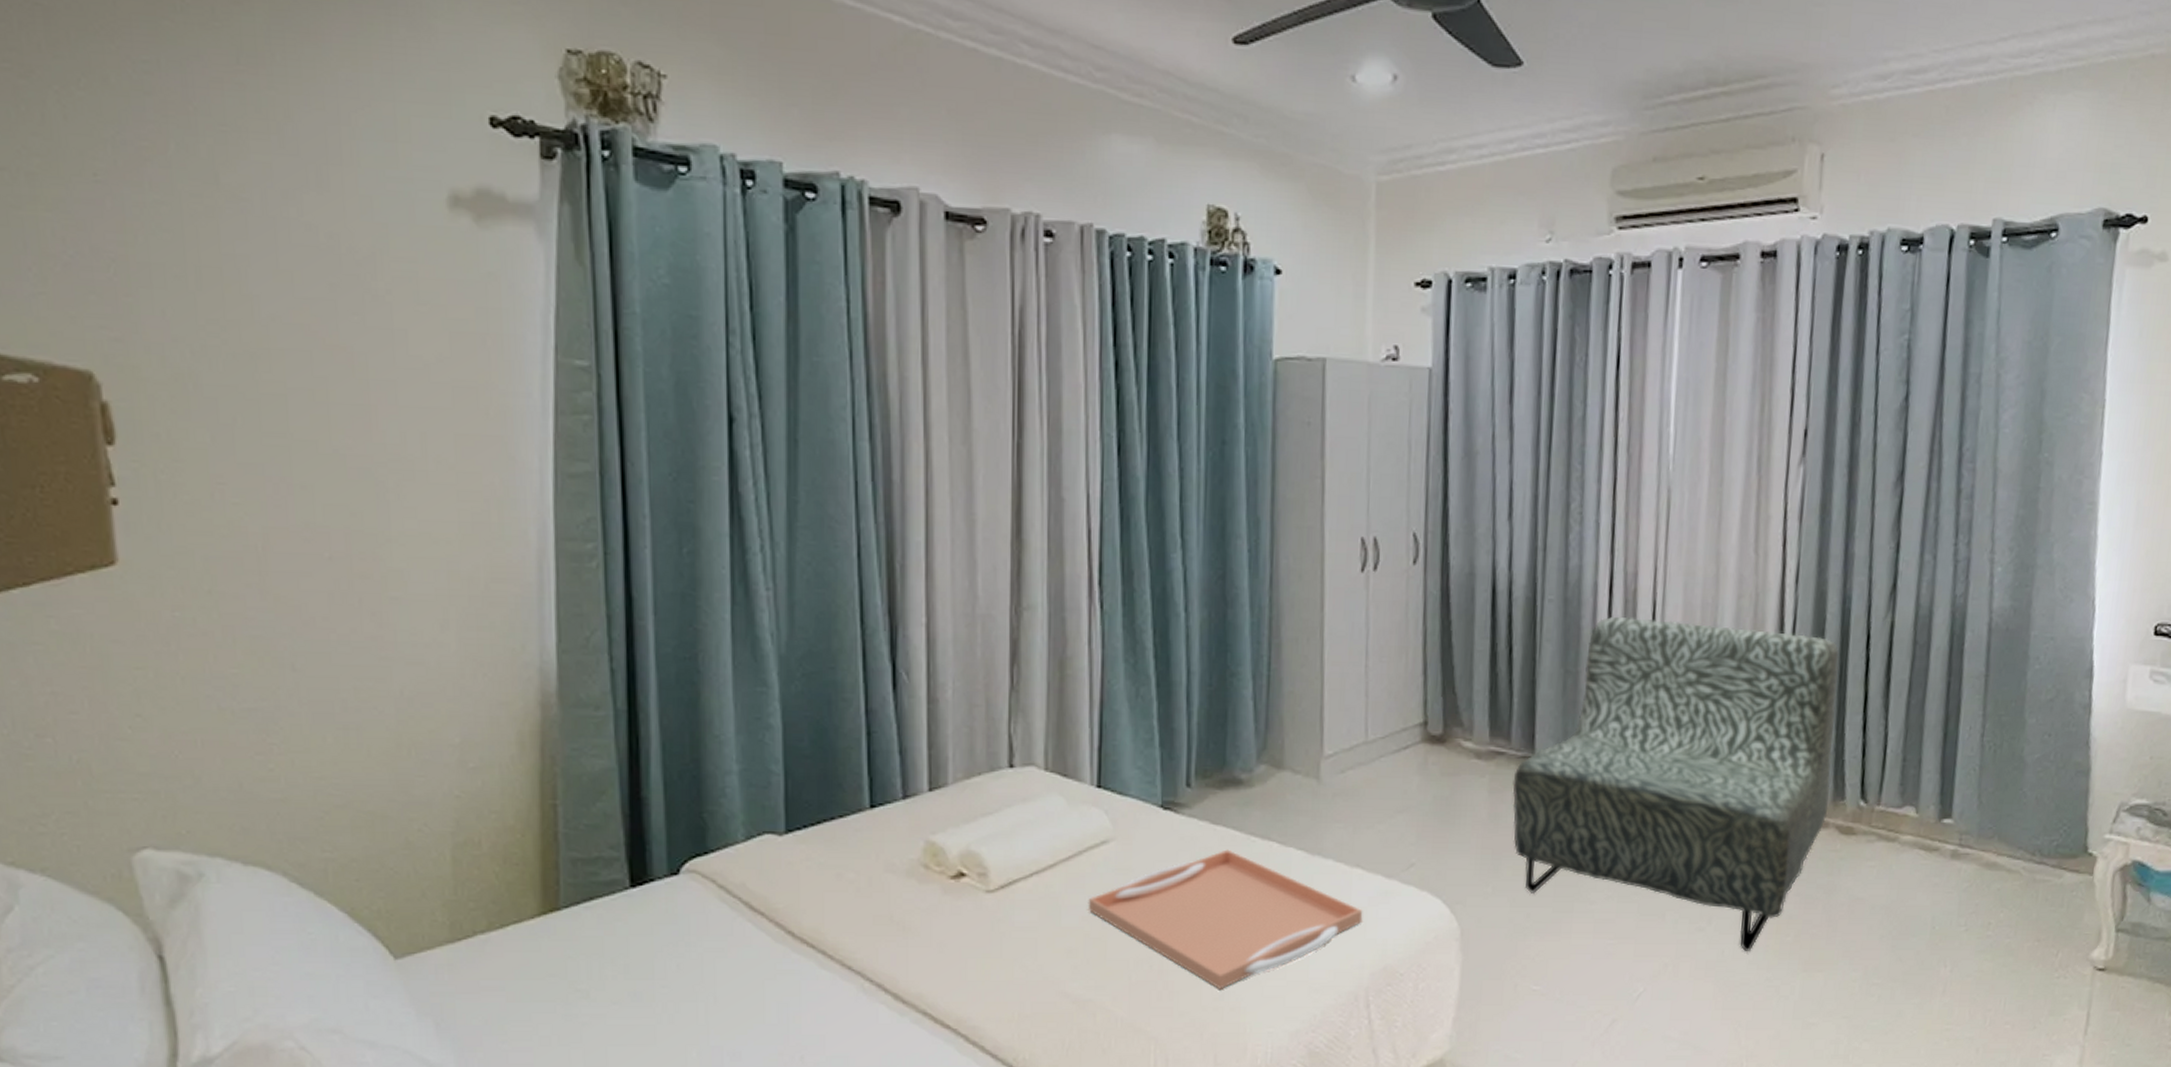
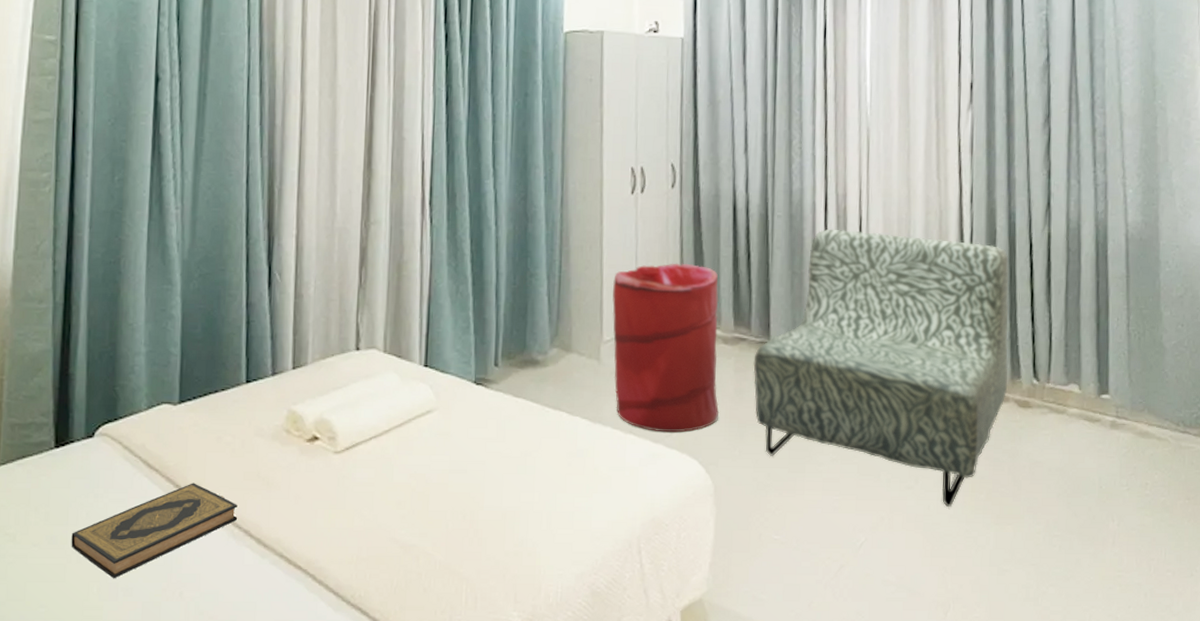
hardback book: none [660,928,868,1042] -> present [71,483,238,579]
serving tray: present [1088,849,1363,989] -> none [414,418,635,537]
laundry hamper: none [1335,659,1471,866] -> present [612,263,720,433]

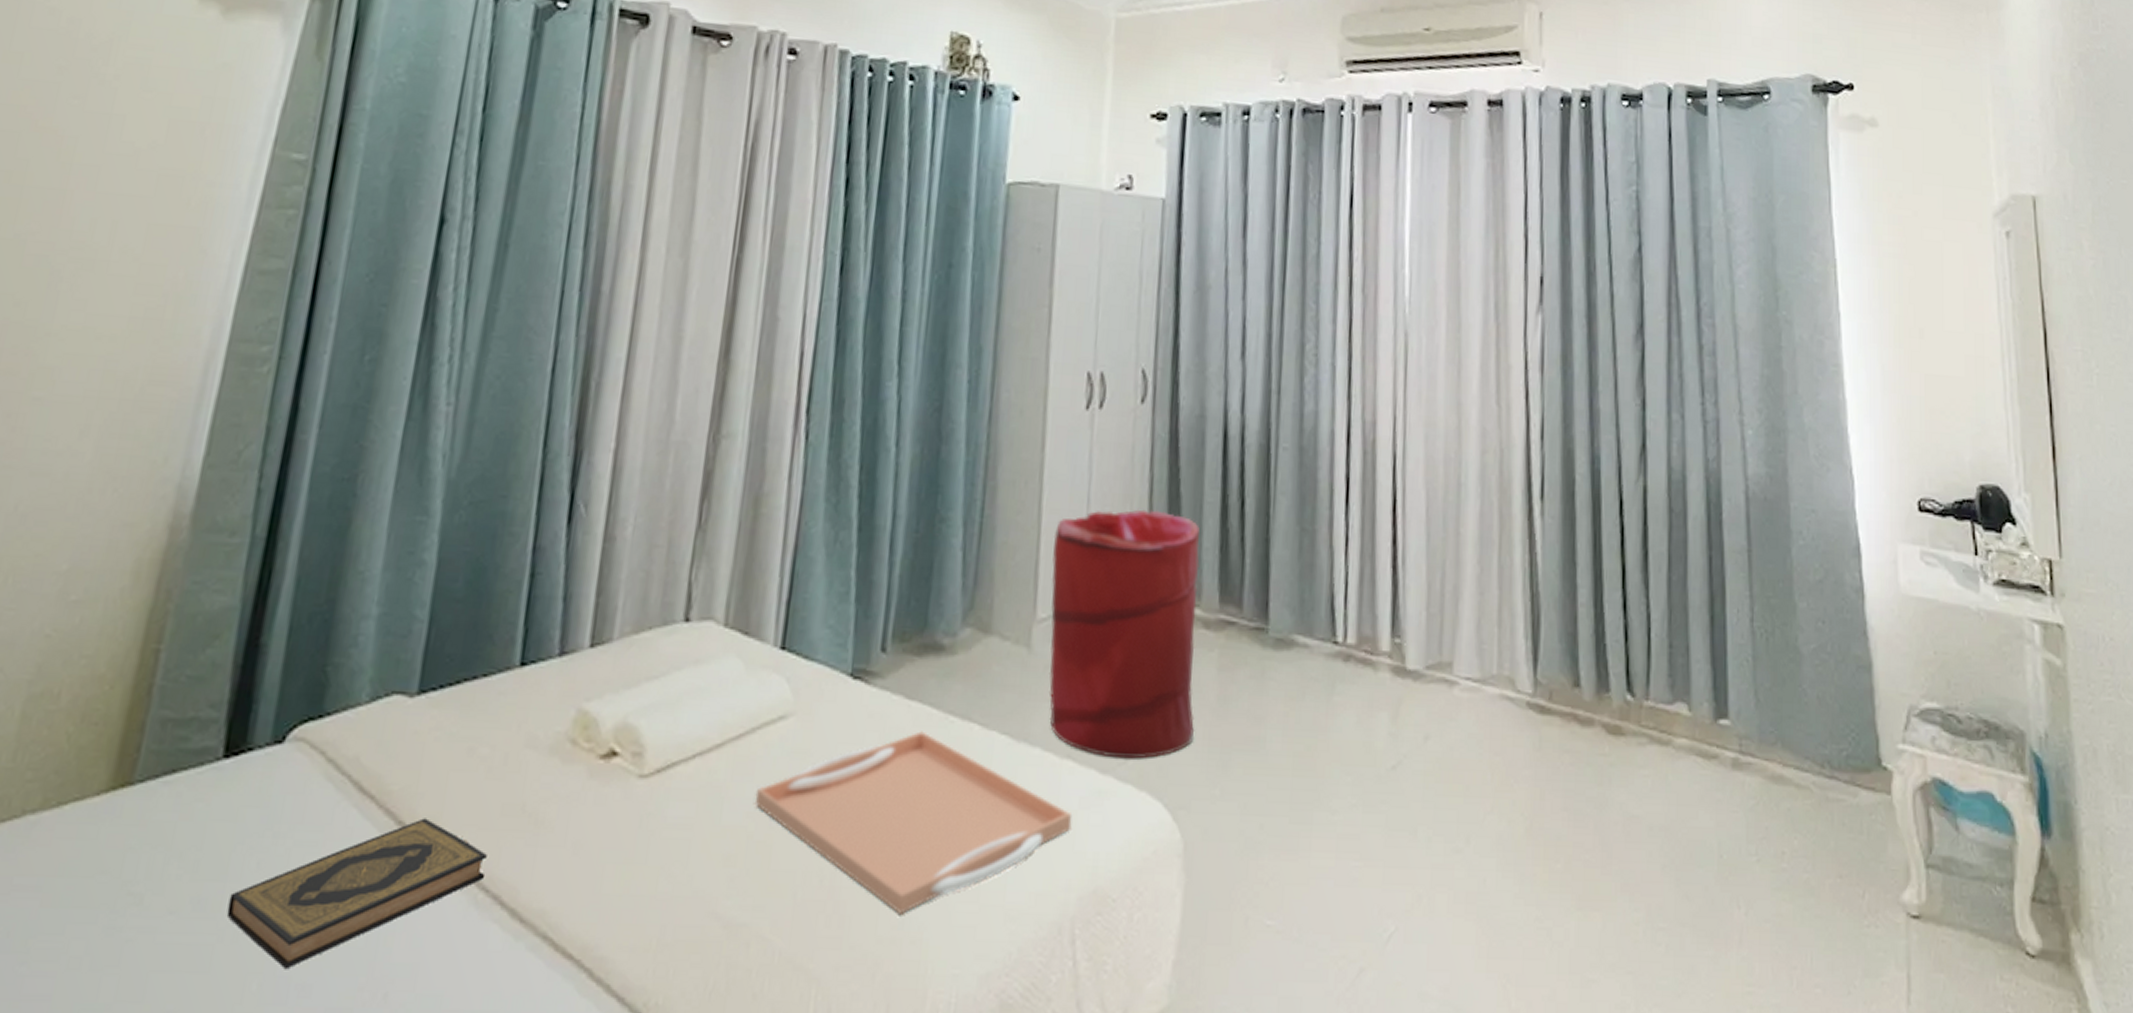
serving tray: none [414,418,635,537] -> present [754,731,1073,914]
armchair: present [753,229,1009,508] -> none [1244,470,1593,882]

